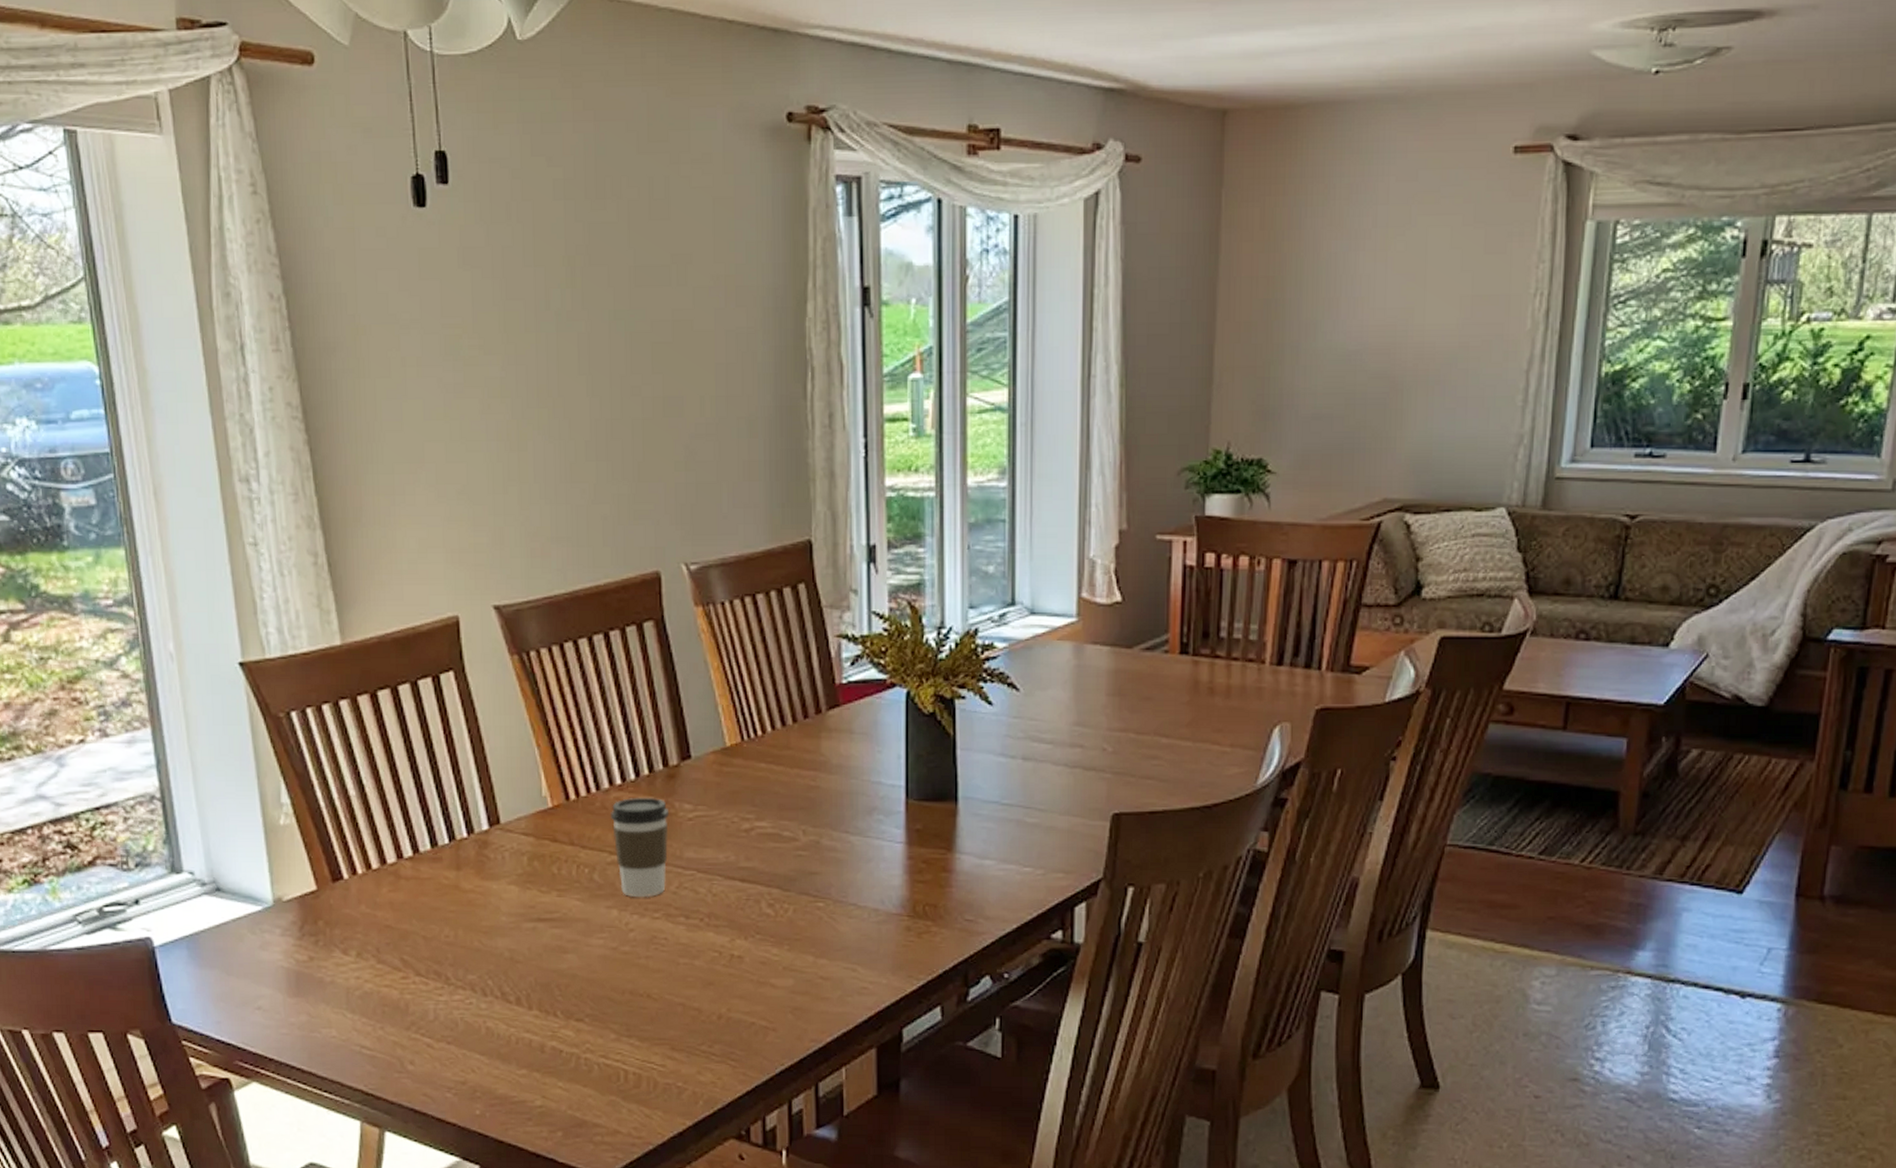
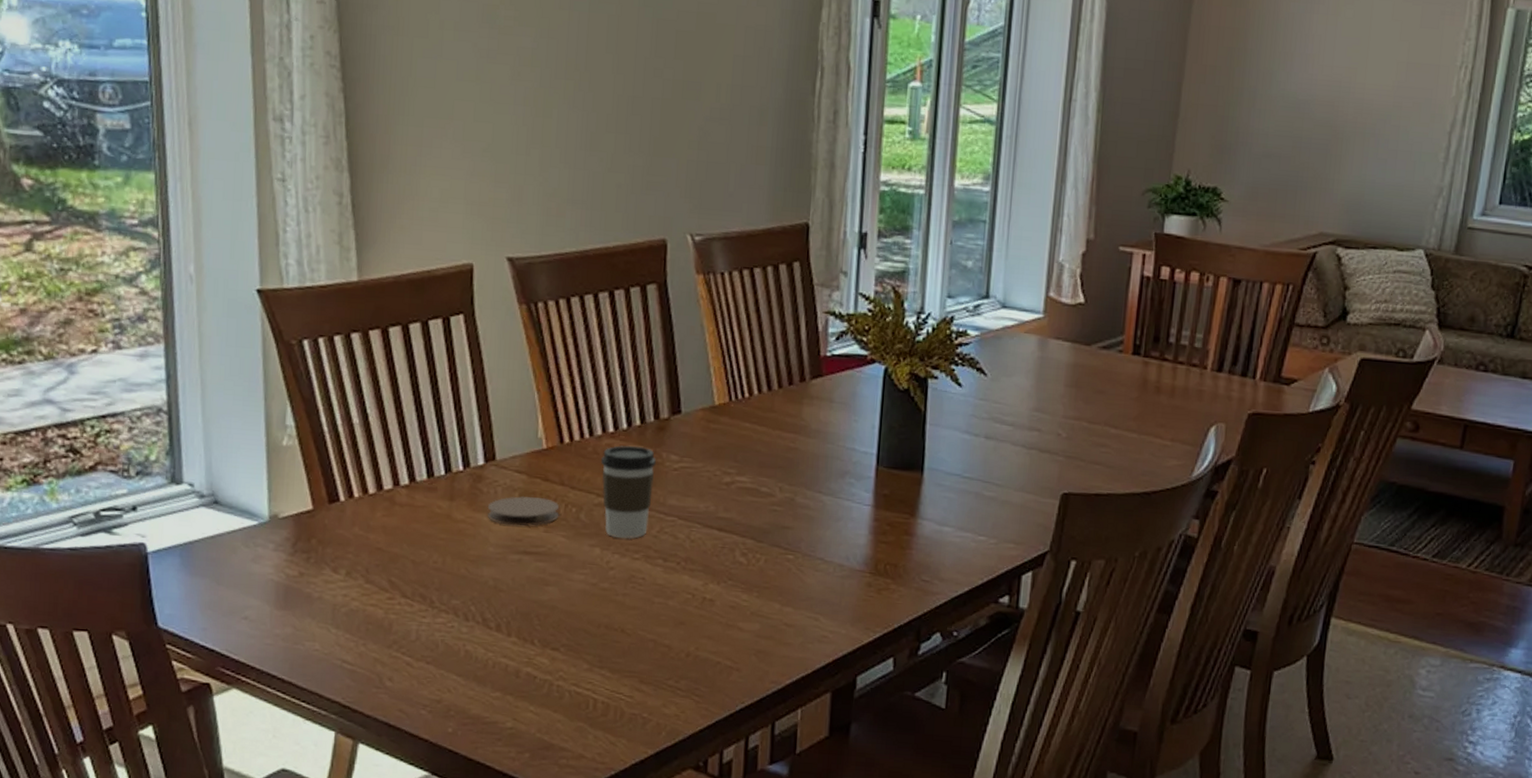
coaster: none [496,859,572,892] -> present [487,495,560,526]

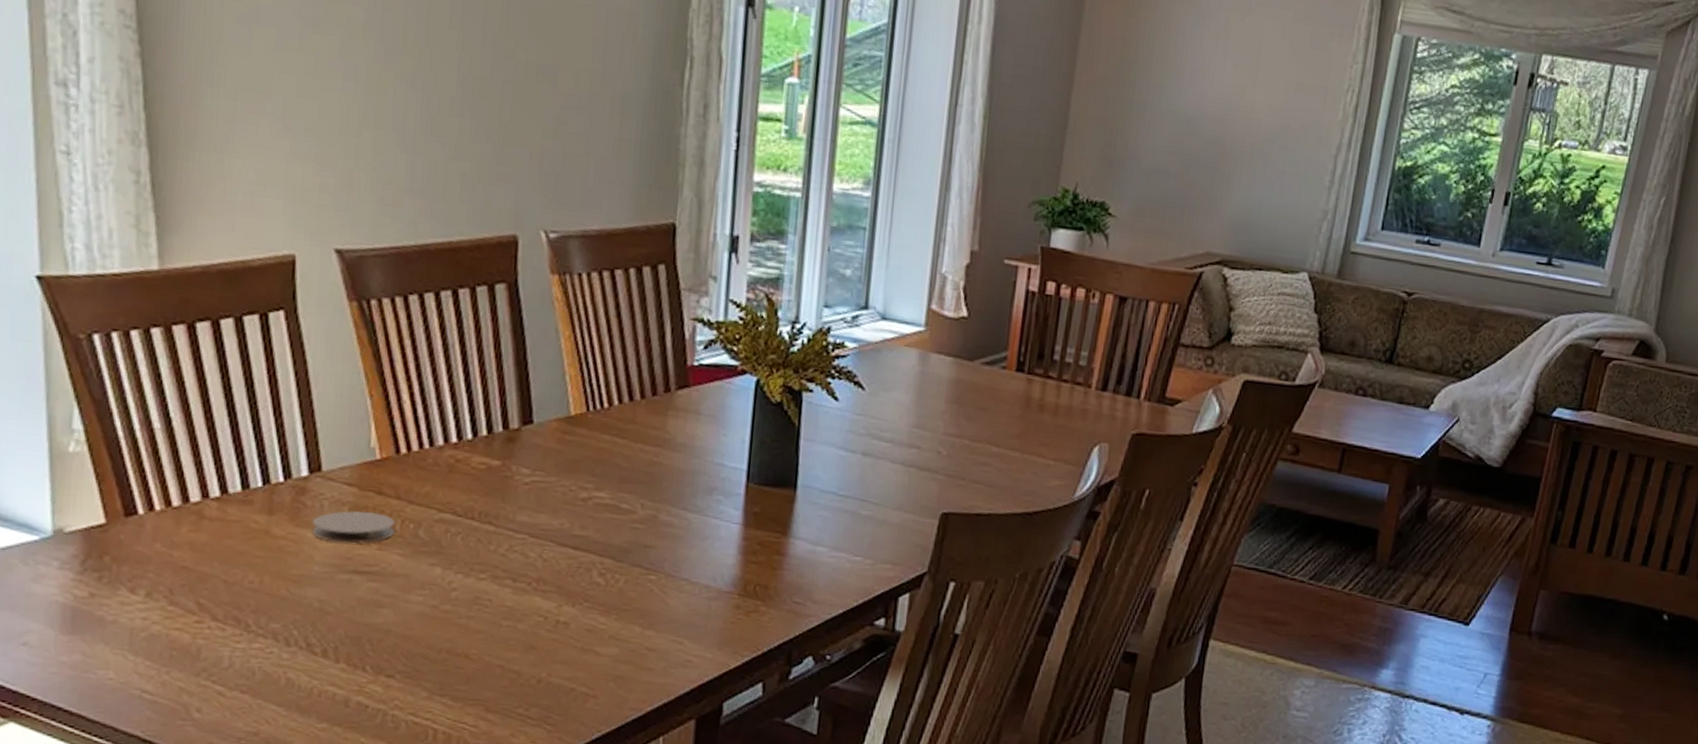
coffee cup: present [601,445,656,539] -> none [443,457,505,558]

